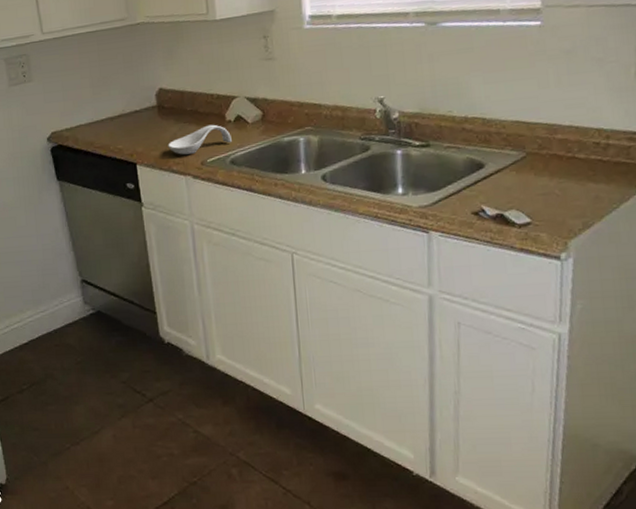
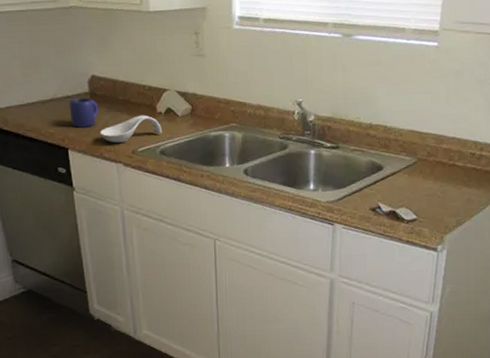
mug: none [136,111,167,142] -> present [68,98,99,128]

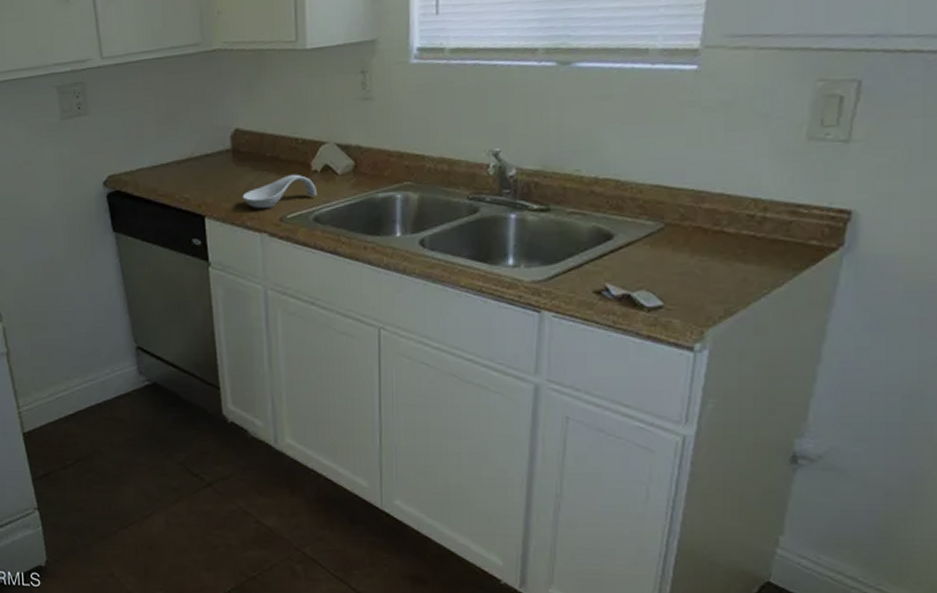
mug: present [68,98,99,128] -> none [207,156,242,191]

